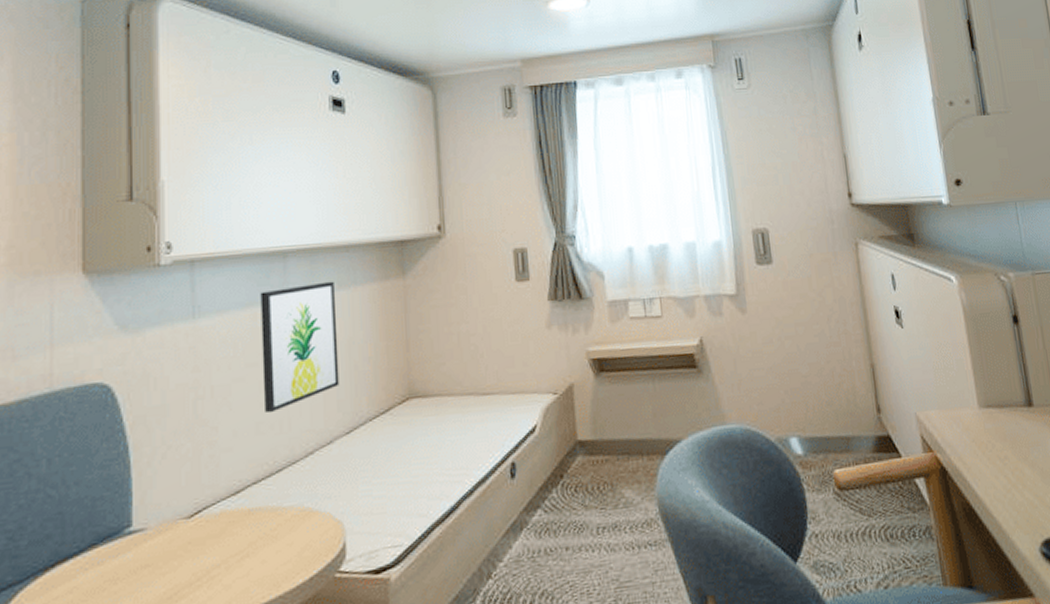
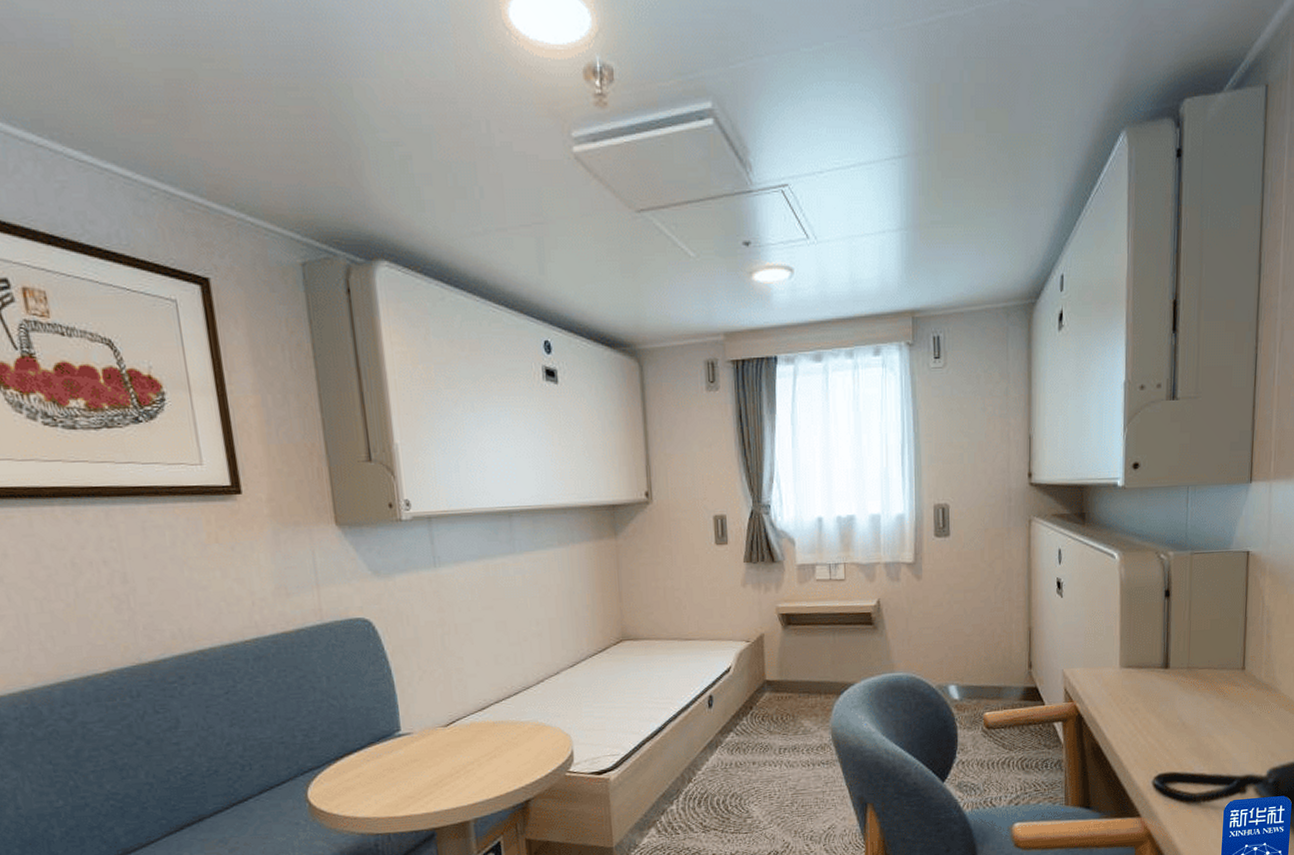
wall art: present [260,281,340,414] -> none [491,539,563,648]

